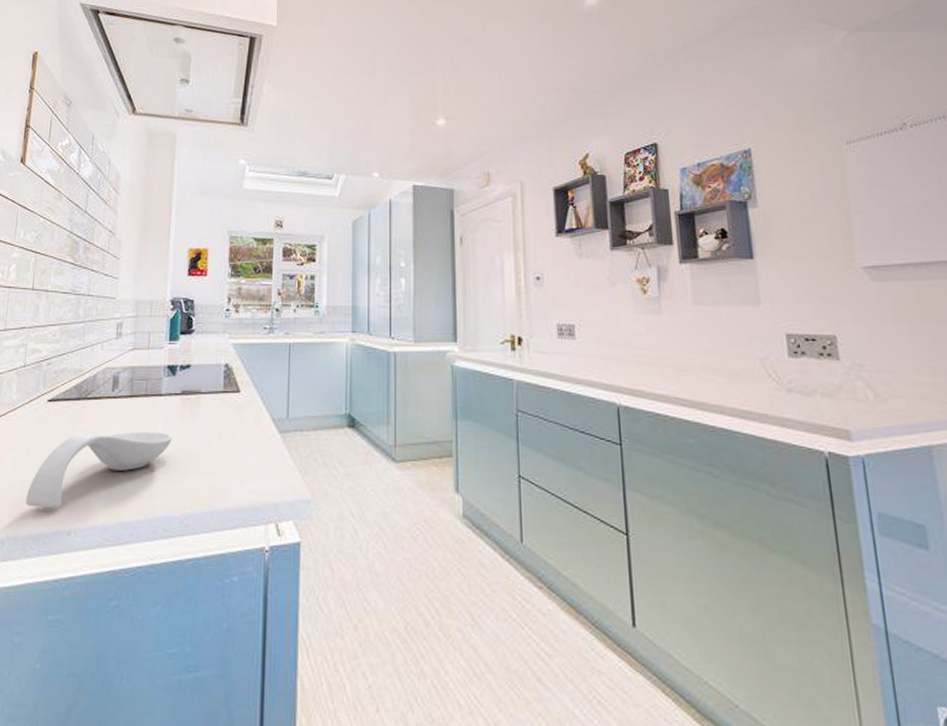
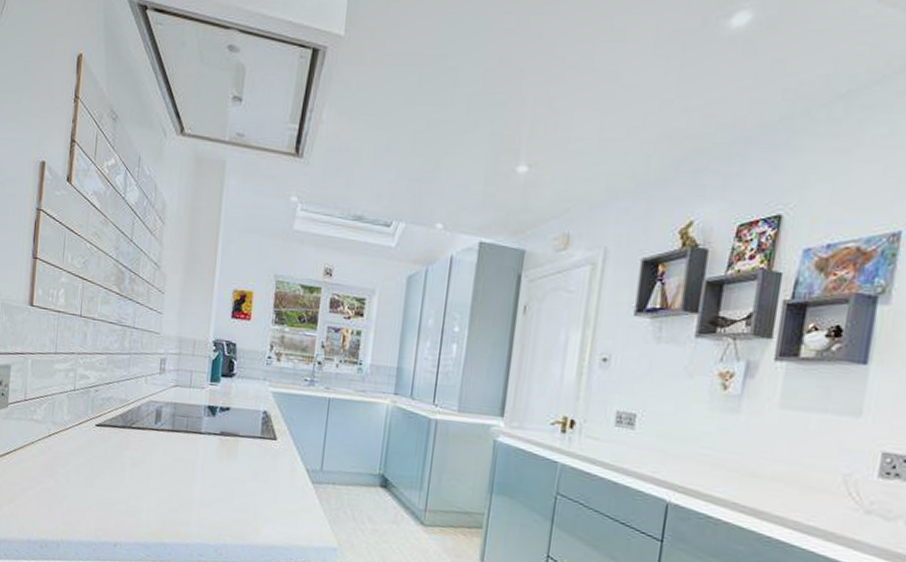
spoon rest: present [25,432,172,508] -> none [76,459,210,522]

